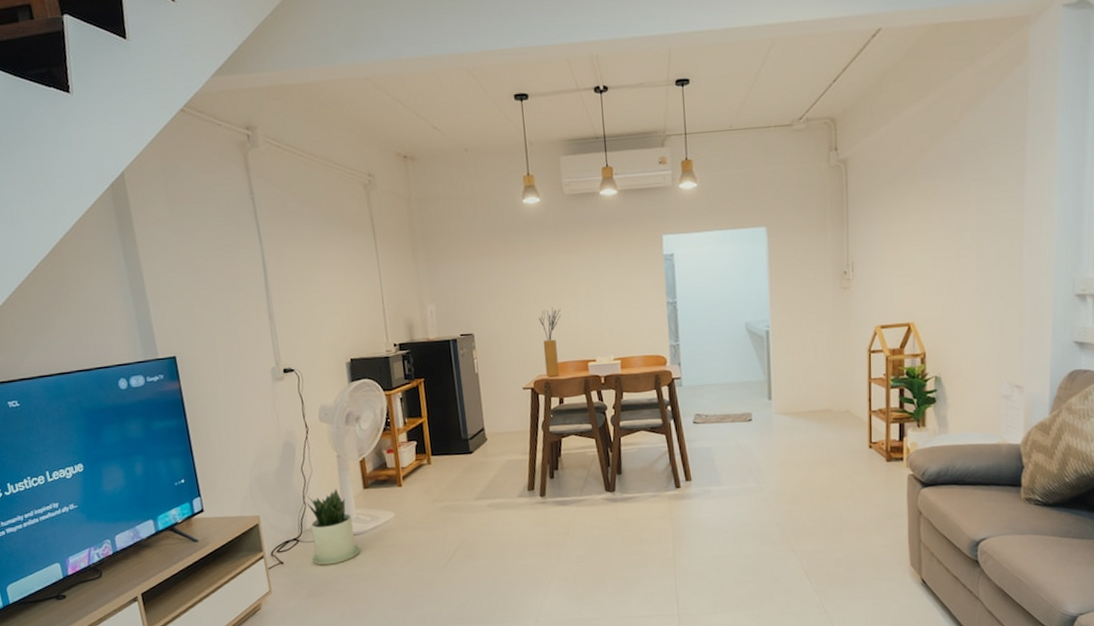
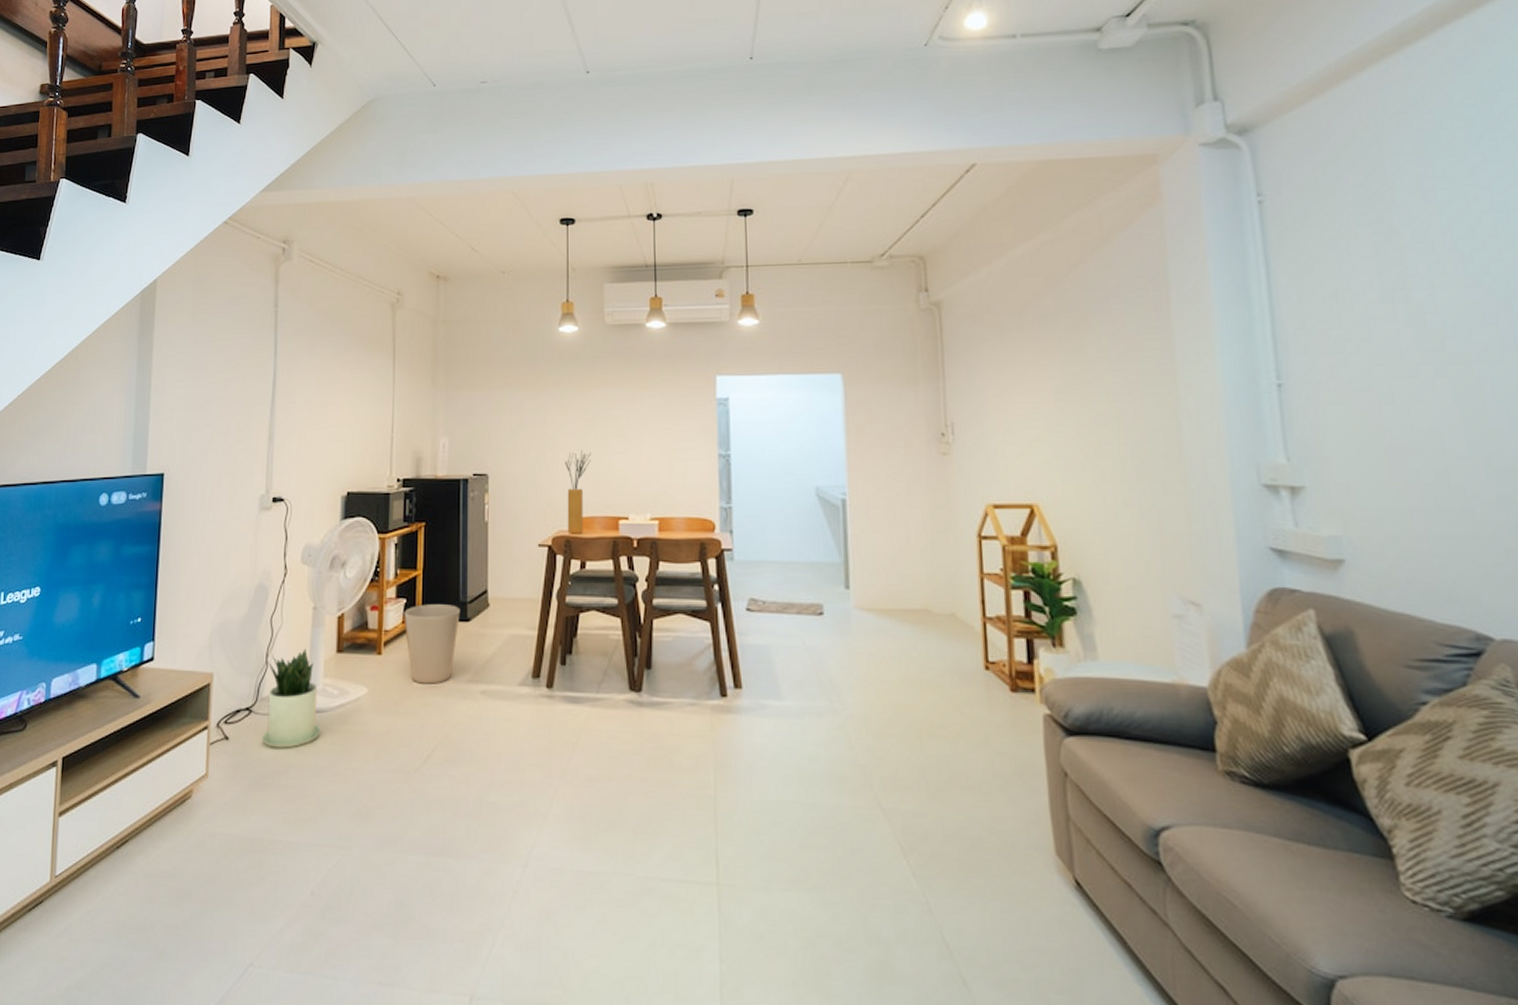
trash can: none [416,442,464,505] -> present [404,604,460,684]

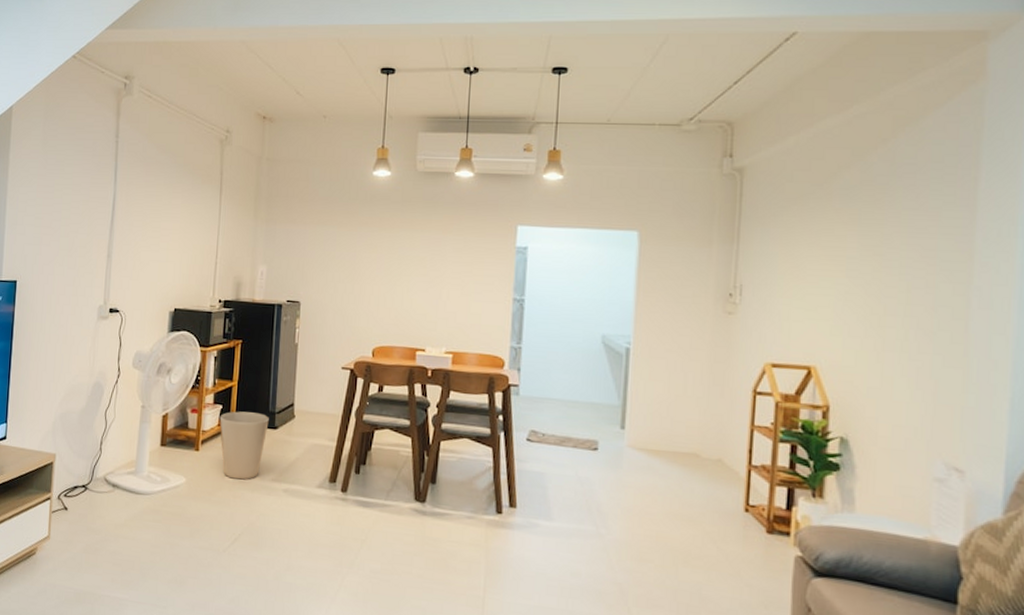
planter: present [261,648,321,748] -> none [95,440,145,522]
vase: present [565,450,591,534] -> none [368,286,395,361]

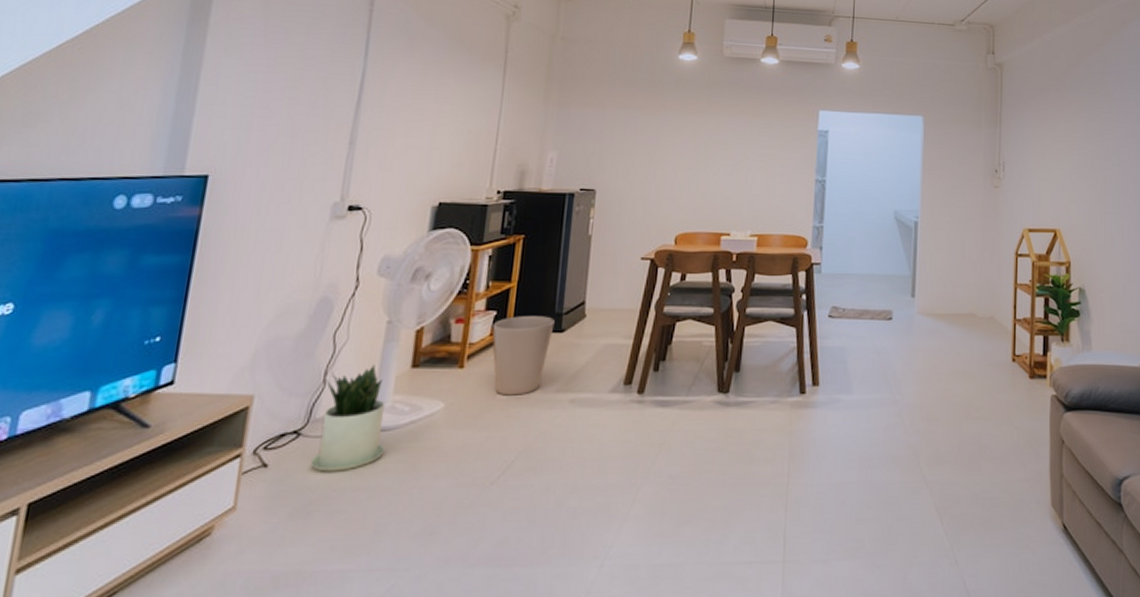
planter: none [95,440,145,522] -> present [310,364,386,472]

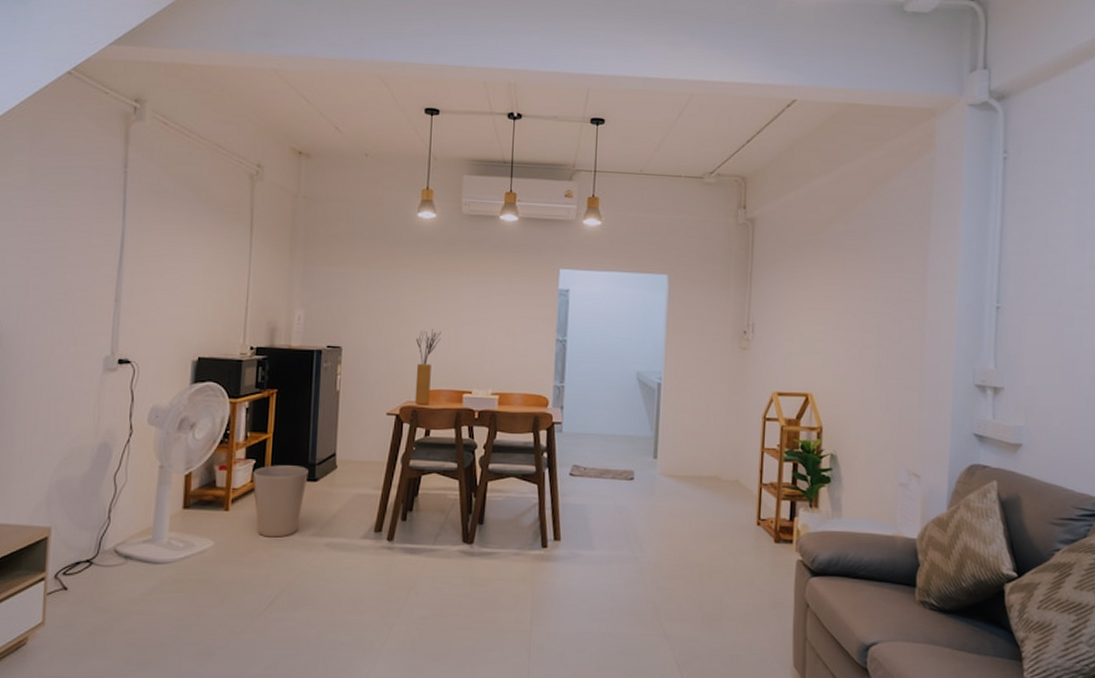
planter: present [310,364,386,472] -> none [102,504,165,597]
vase: none [671,171,700,248] -> present [415,329,441,405]

